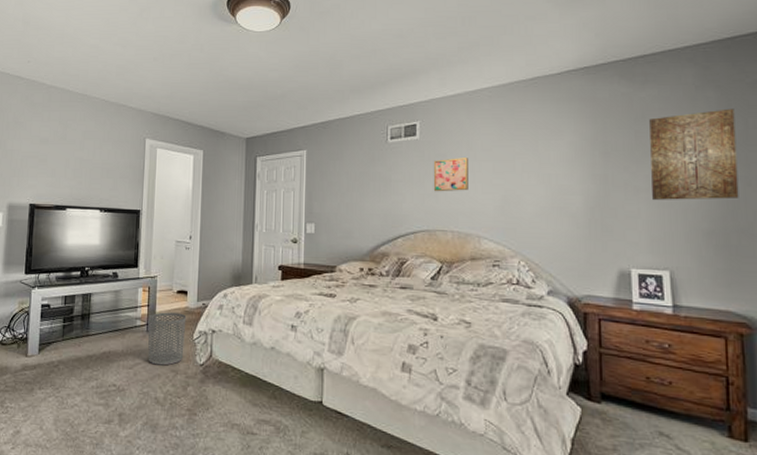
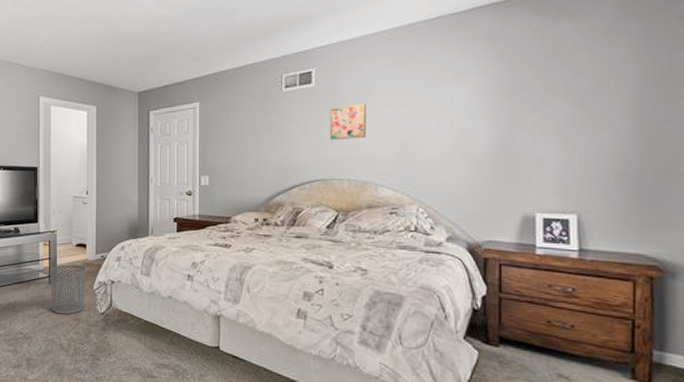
wall art: present [649,108,739,200] -> none [562,41,658,141]

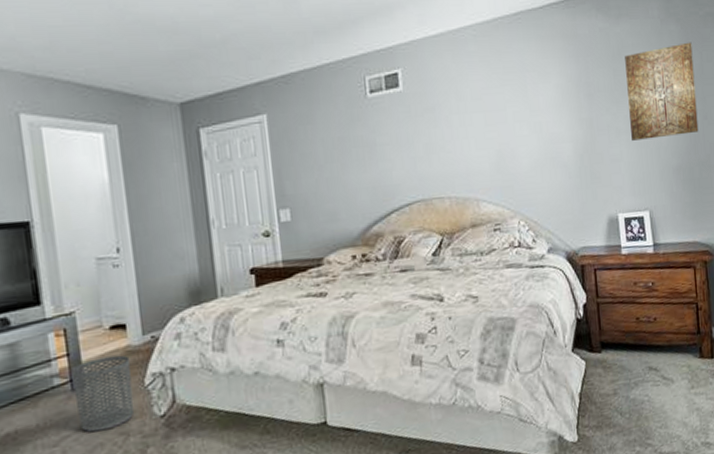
wall art: present [329,104,366,141] -> none [421,110,462,154]
wall art: none [562,41,658,141] -> present [625,42,699,141]

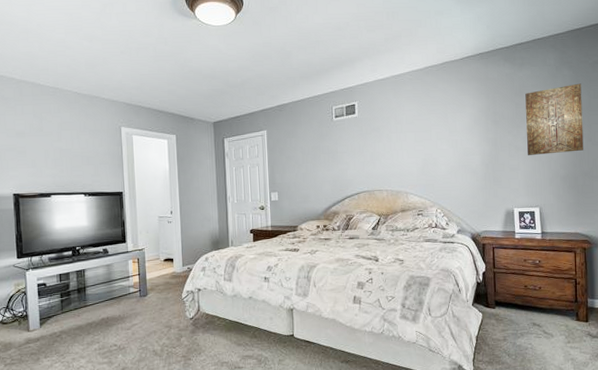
waste bin: present [71,355,134,433] -> none [140,277,175,324]

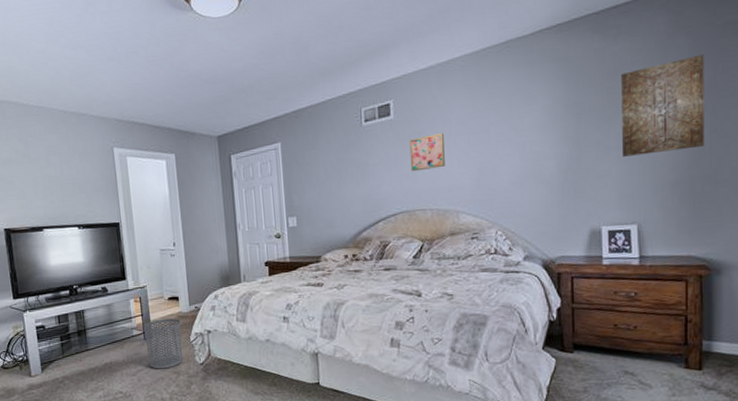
waste bin: none [140,277,175,324] -> present [144,318,183,369]
wall art: none [370,130,397,160] -> present [409,133,445,172]

